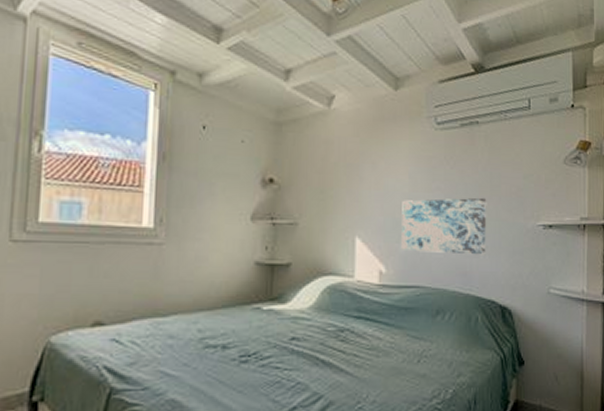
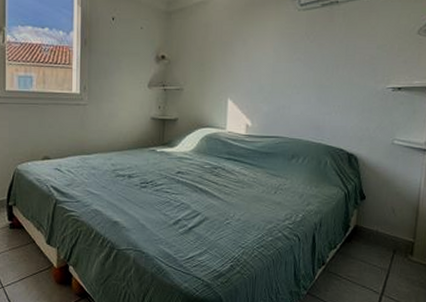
wall art: present [402,197,487,255] -> none [265,66,342,113]

